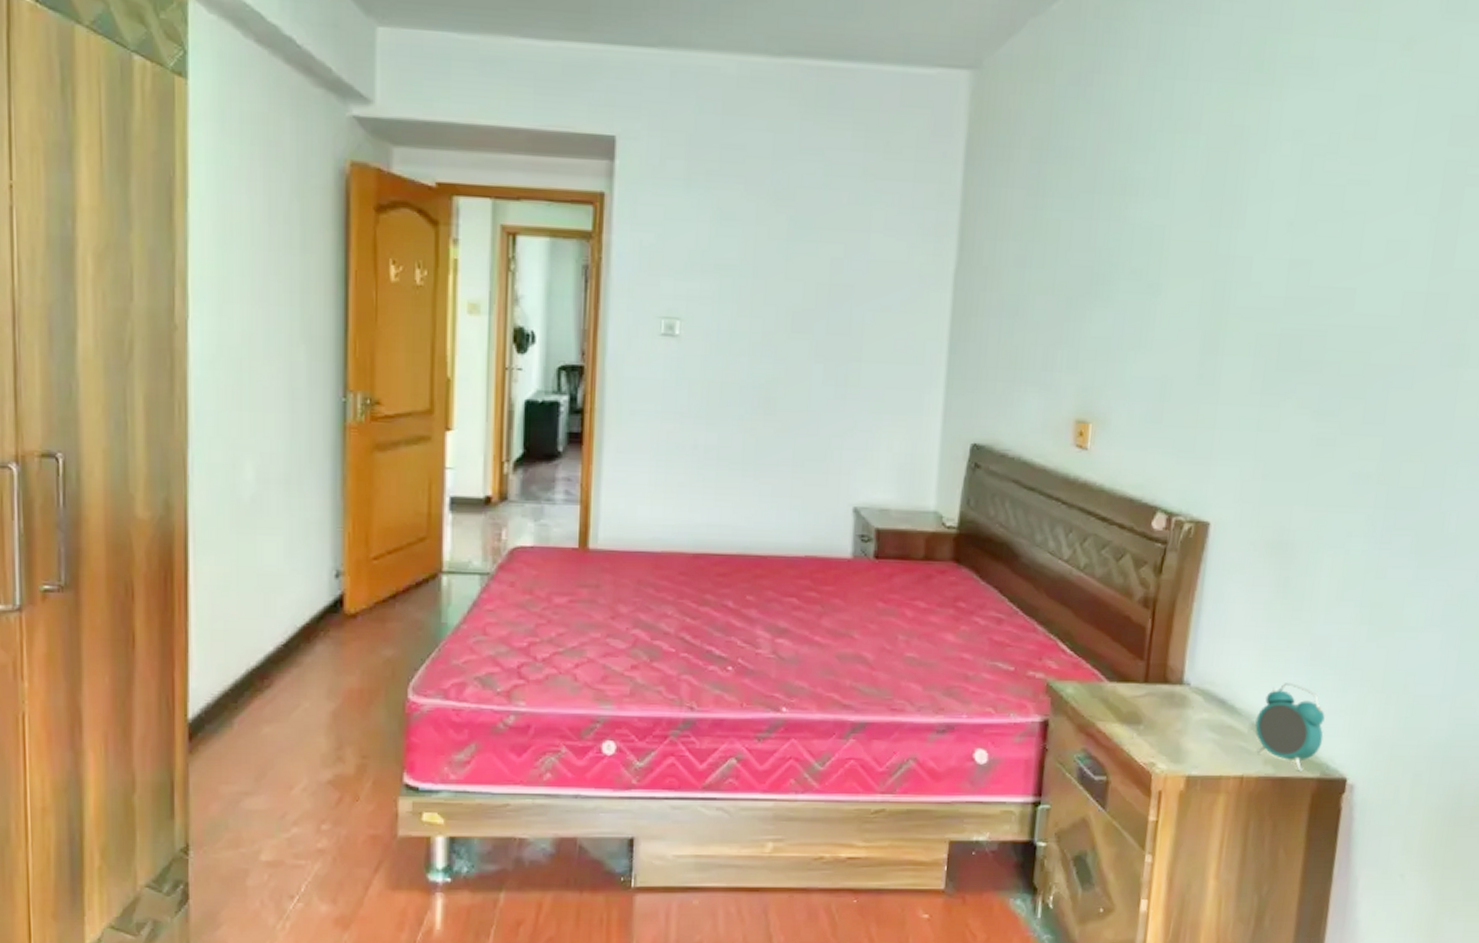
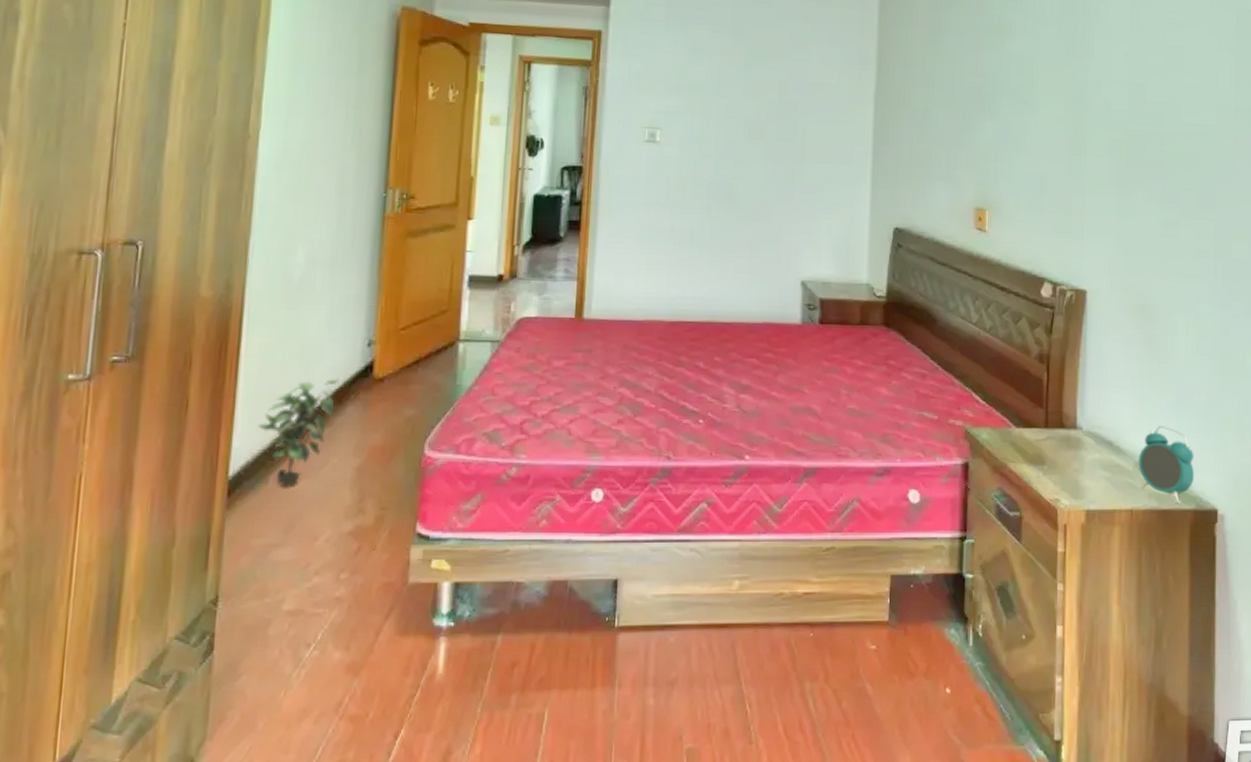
potted plant: none [216,614,305,730] -> present [257,379,339,485]

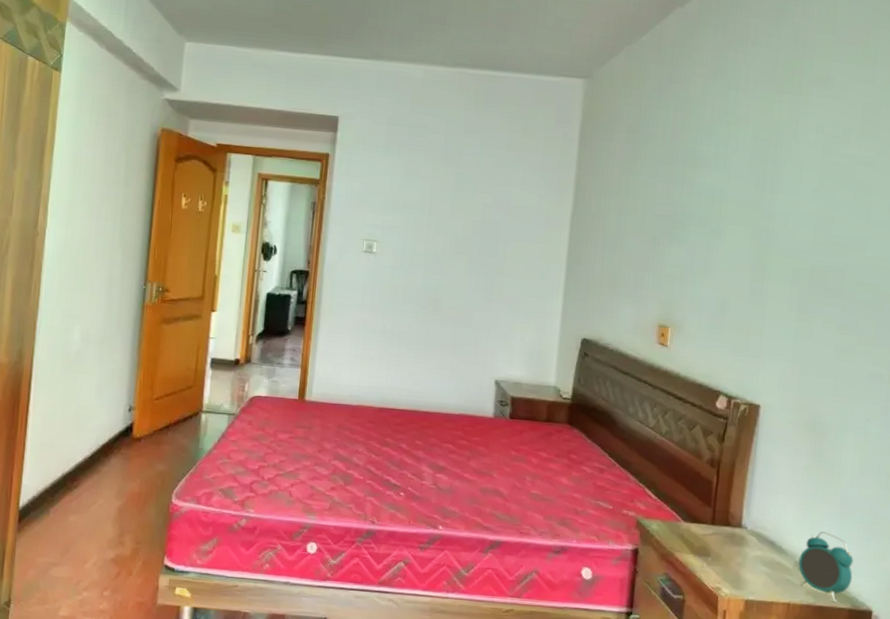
potted plant: present [257,379,339,485] -> none [42,435,106,518]

